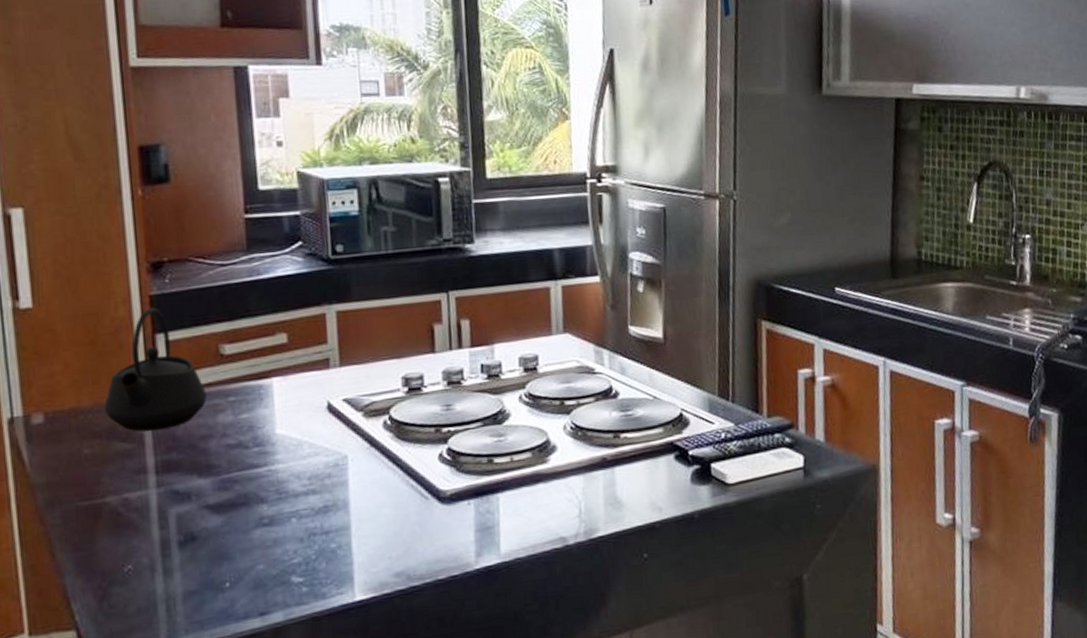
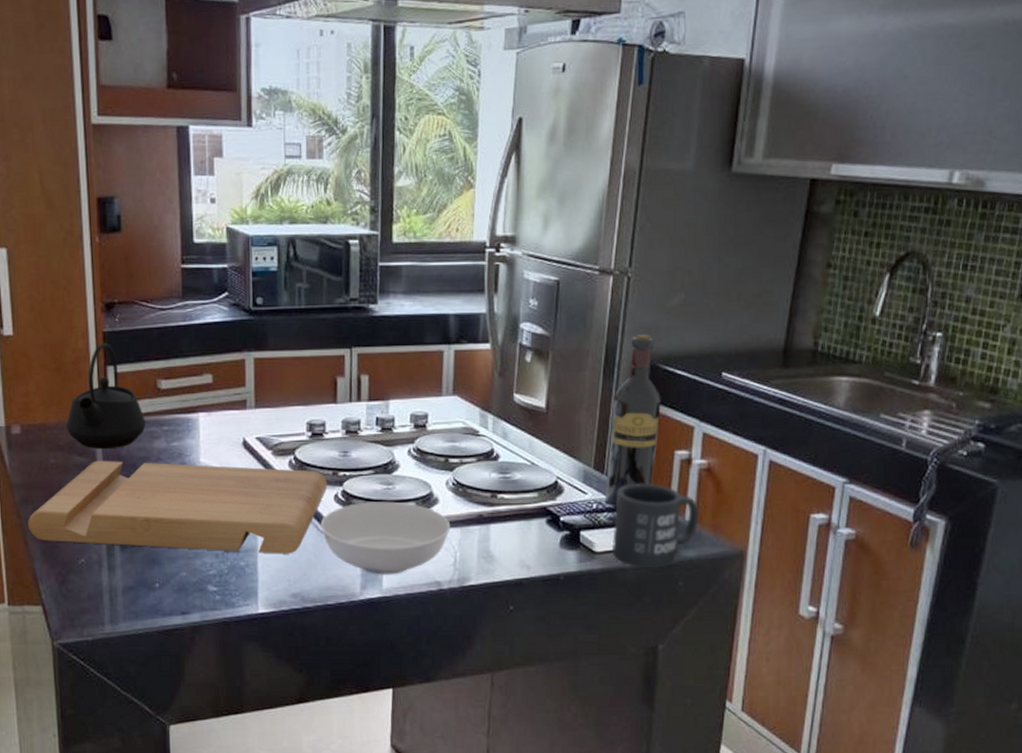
cutting board: none [55,429,431,550] -> present [28,460,328,554]
bowl: none [424,454,573,538] -> present [320,501,451,575]
wine bottle: none [731,255,780,434] -> present [606,334,661,507]
mug: none [744,406,829,495] -> present [611,483,699,568]

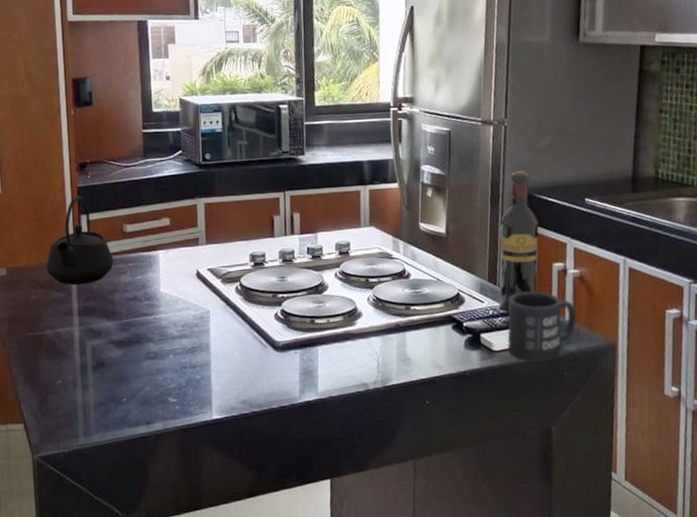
cutting board: present [28,460,328,554] -> none [12,294,269,367]
bowl: present [320,501,451,575] -> none [263,317,373,380]

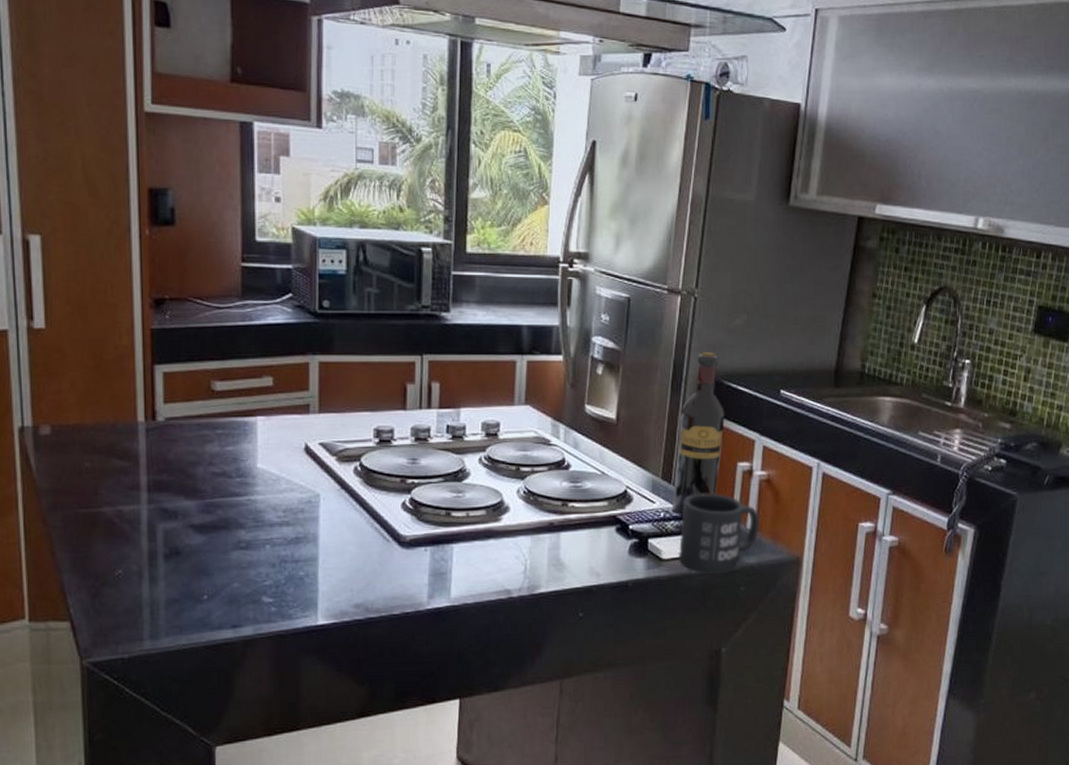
kettle: present [45,196,114,285] -> none [104,341,197,452]

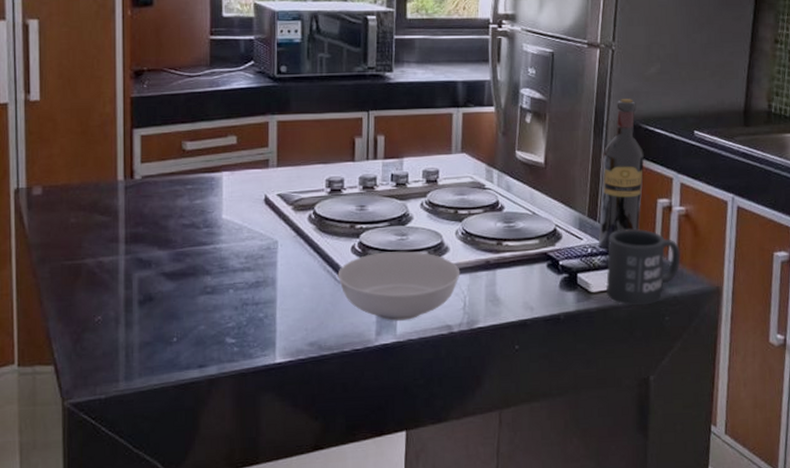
bowl: none [386,509,521,584] -> present [337,251,461,321]

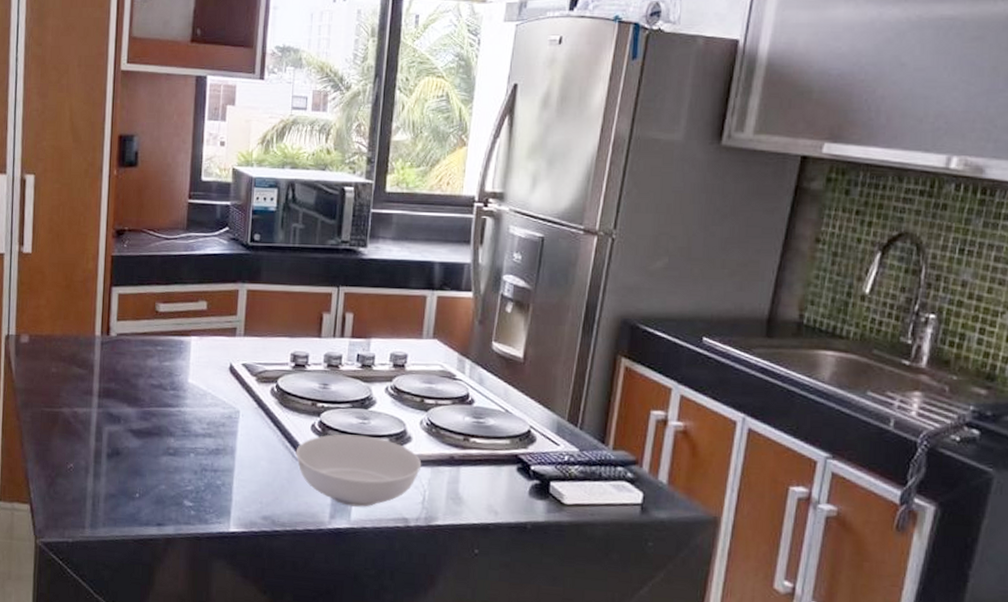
wine bottle: present [599,99,644,251] -> none [578,294,640,461]
mug: present [605,228,681,306] -> none [581,439,673,526]

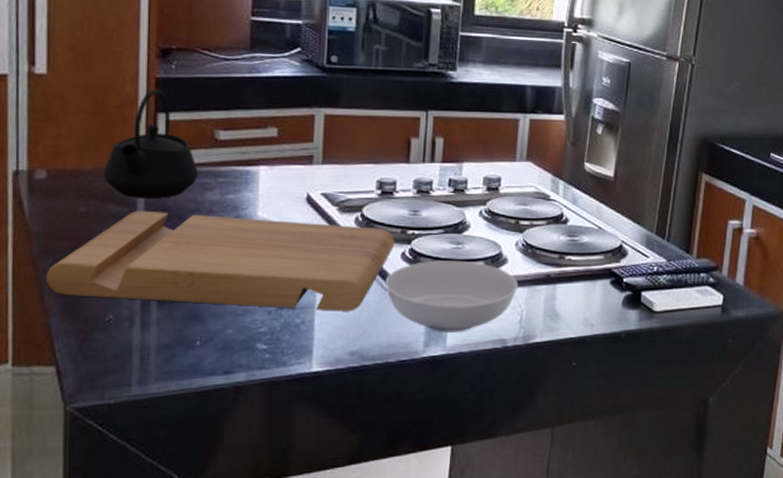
cutting board: none [26,373,306,478] -> present [46,210,395,311]
kettle: none [69,266,142,363] -> present [103,89,198,198]

